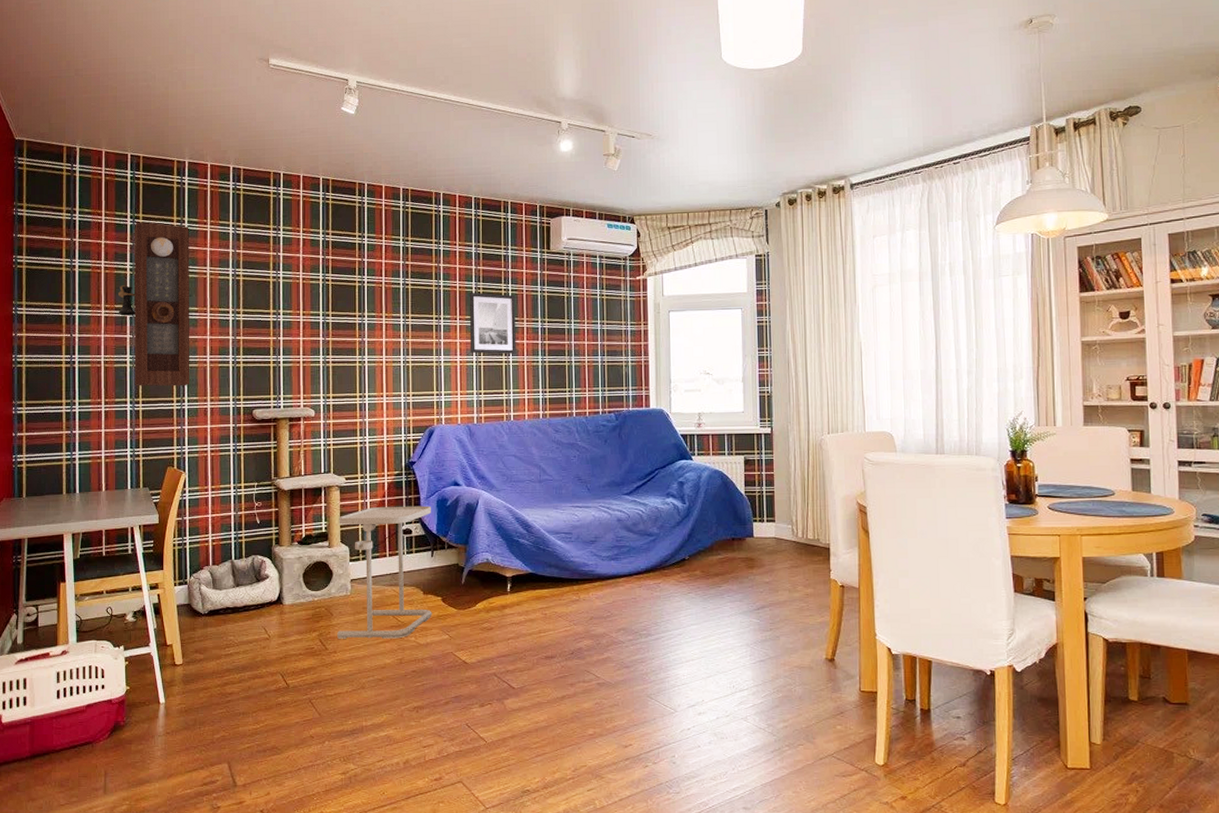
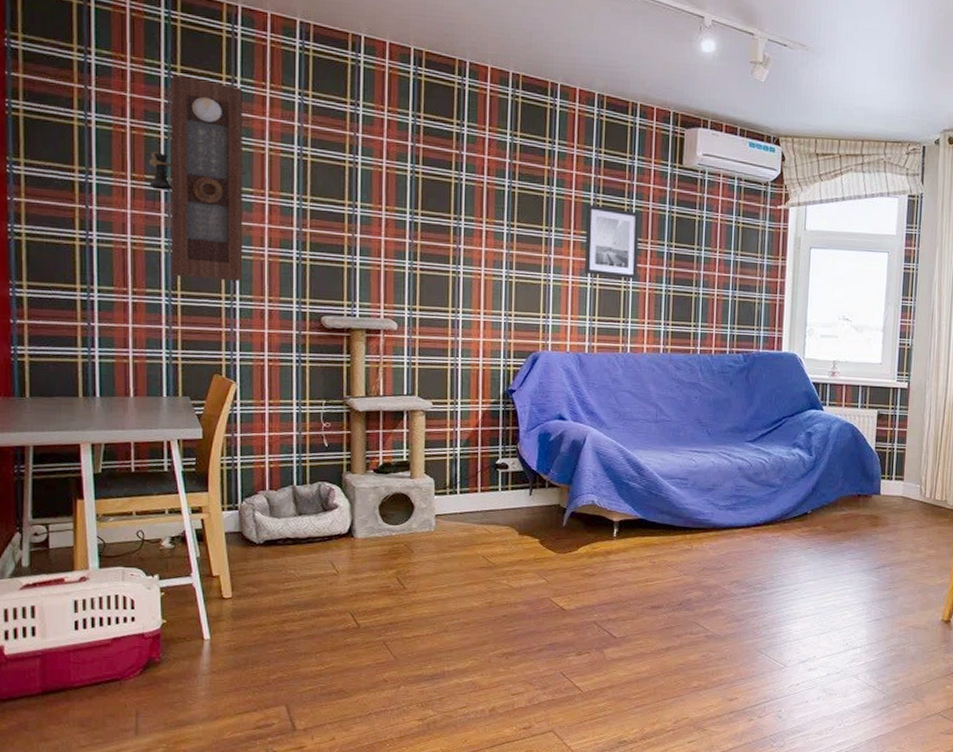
side table: present [337,505,432,639] -> none [418,436,531,581]

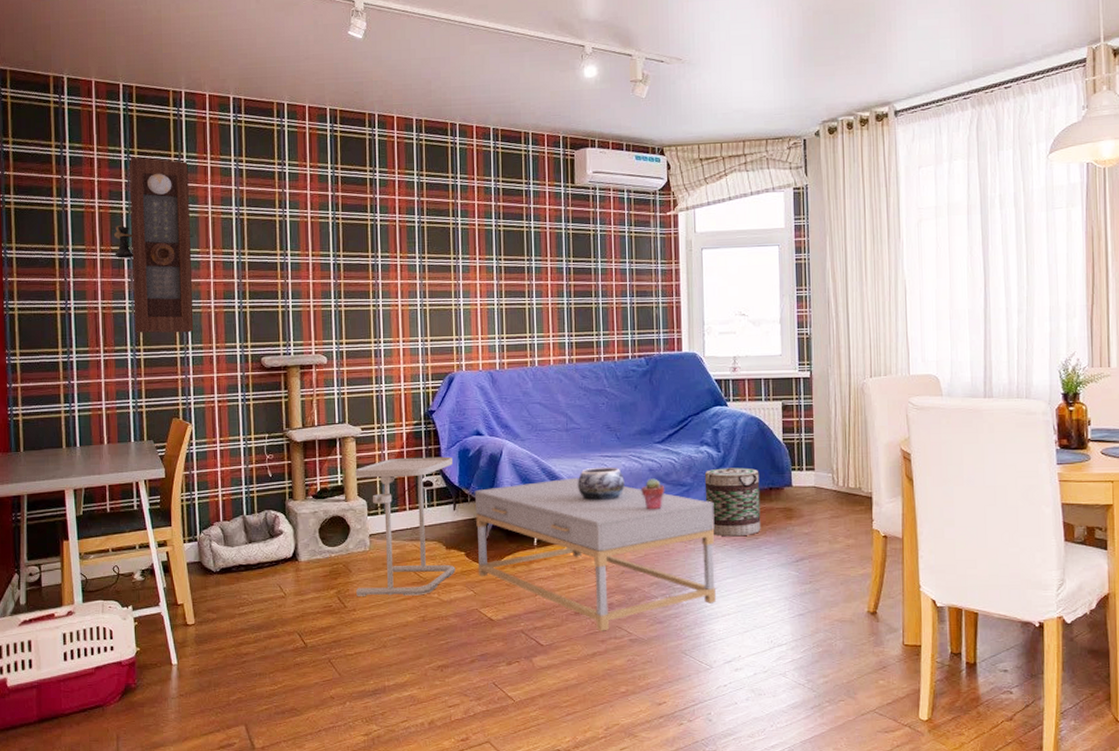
side table: none [418,436,531,581] -> present [355,456,456,596]
coffee table: none [551,470,802,626] -> present [474,477,716,631]
wall art: present [584,203,640,279] -> none [489,230,540,296]
decorative bowl: none [663,461,713,497] -> present [577,467,625,501]
potted succulent: none [729,477,753,509] -> present [641,478,665,510]
basket: none [793,471,849,541] -> present [704,467,761,537]

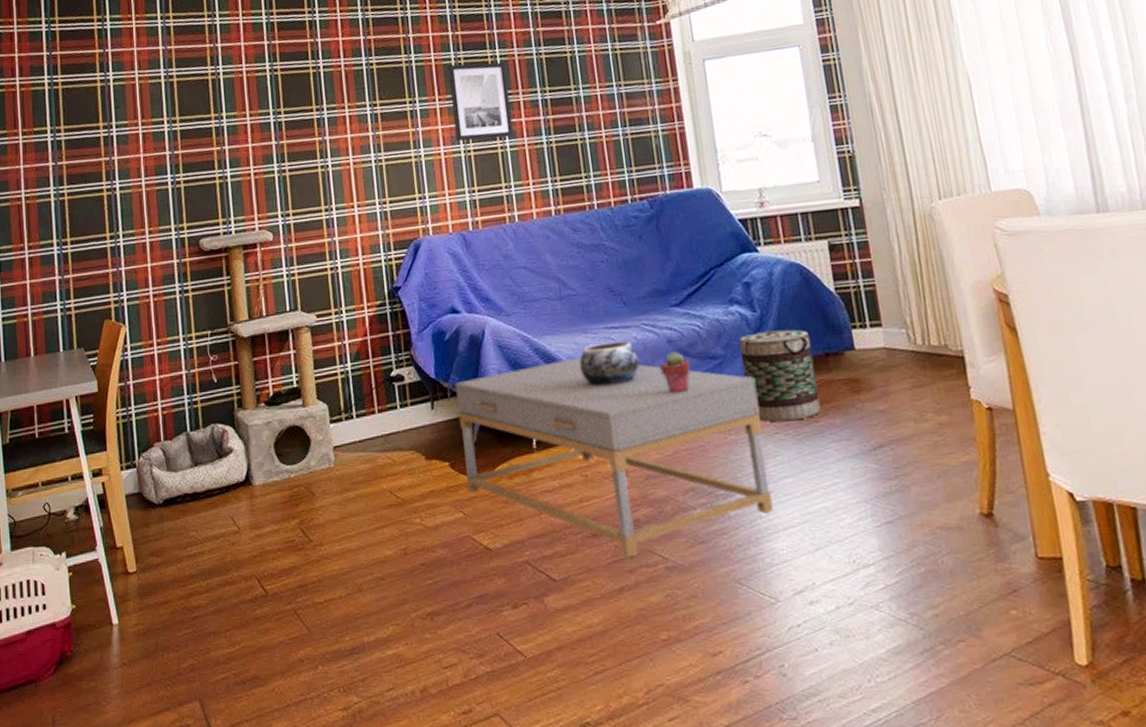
pendulum clock: present [114,157,194,333] -> none [36,25,124,224]
side table: present [355,456,456,596] -> none [312,342,440,527]
wall art: none [489,230,540,296] -> present [447,62,514,142]

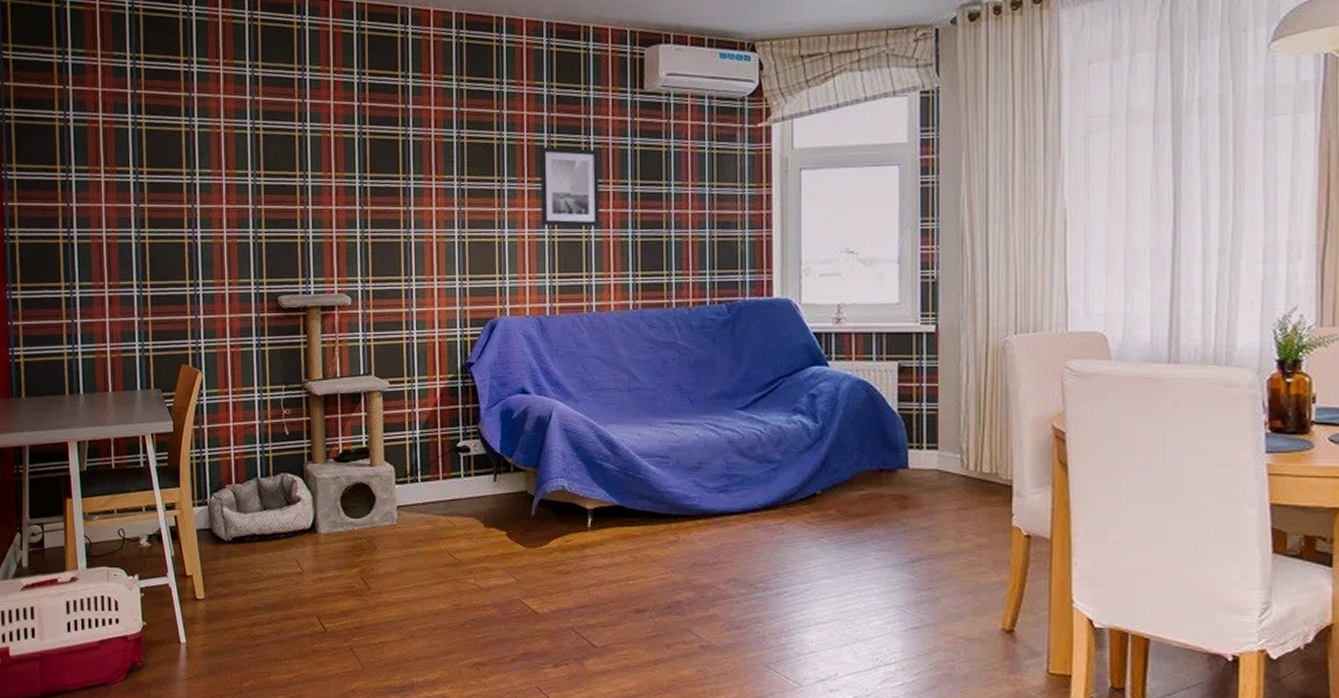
coffee table: present [454,357,773,558] -> none [518,448,809,634]
decorative bowl: present [579,340,639,387] -> none [640,436,698,478]
potted succulent: present [660,351,691,394] -> none [718,452,748,491]
basket: present [738,329,821,422] -> none [797,442,867,528]

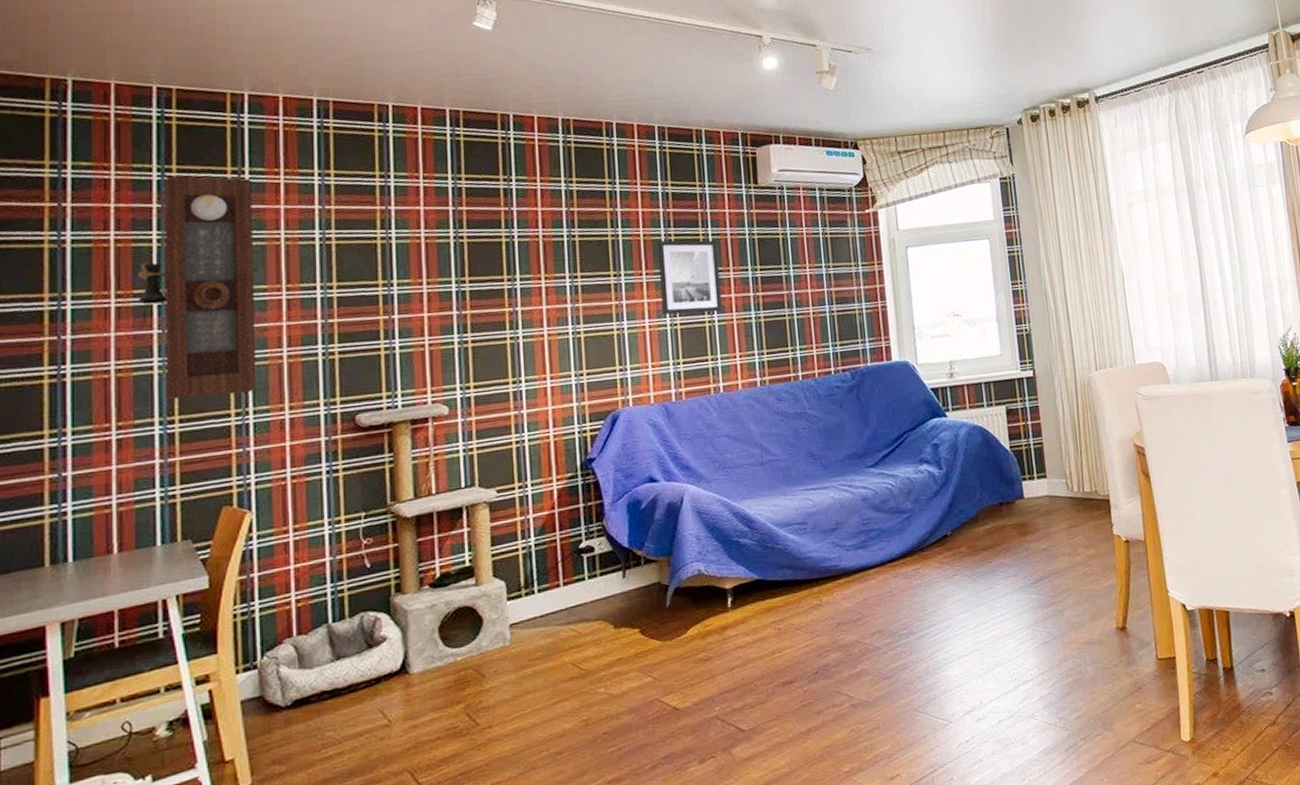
pendulum clock: none [119,63,205,267] -> present [138,175,257,400]

